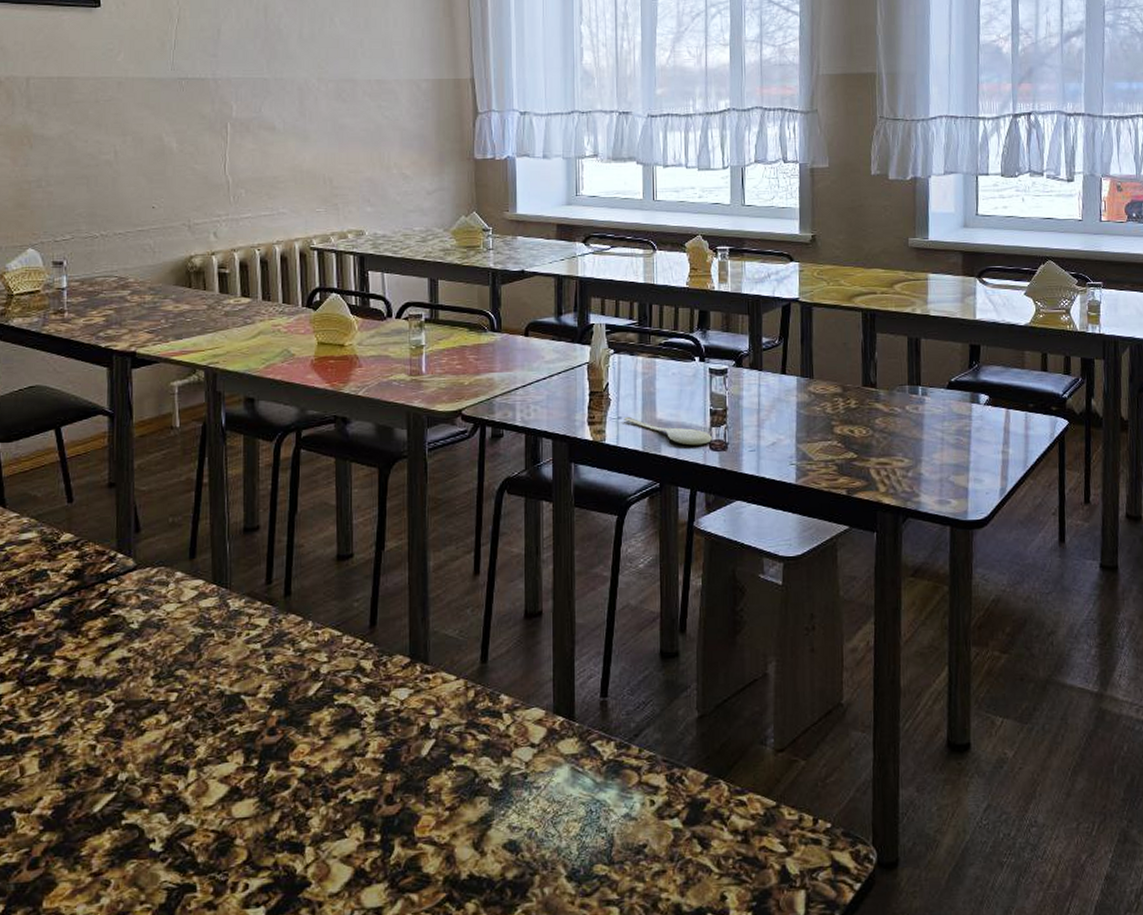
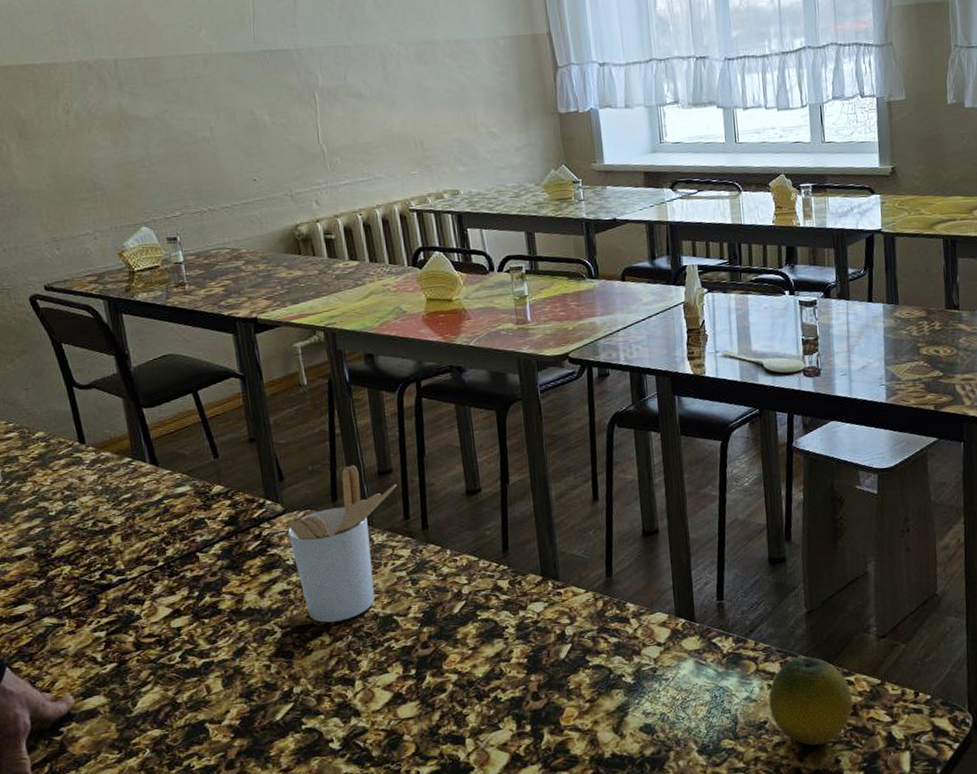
utensil holder: none [136,519,262,699] -> present [287,464,397,623]
fruit: none [651,769,744,877] -> present [769,656,853,746]

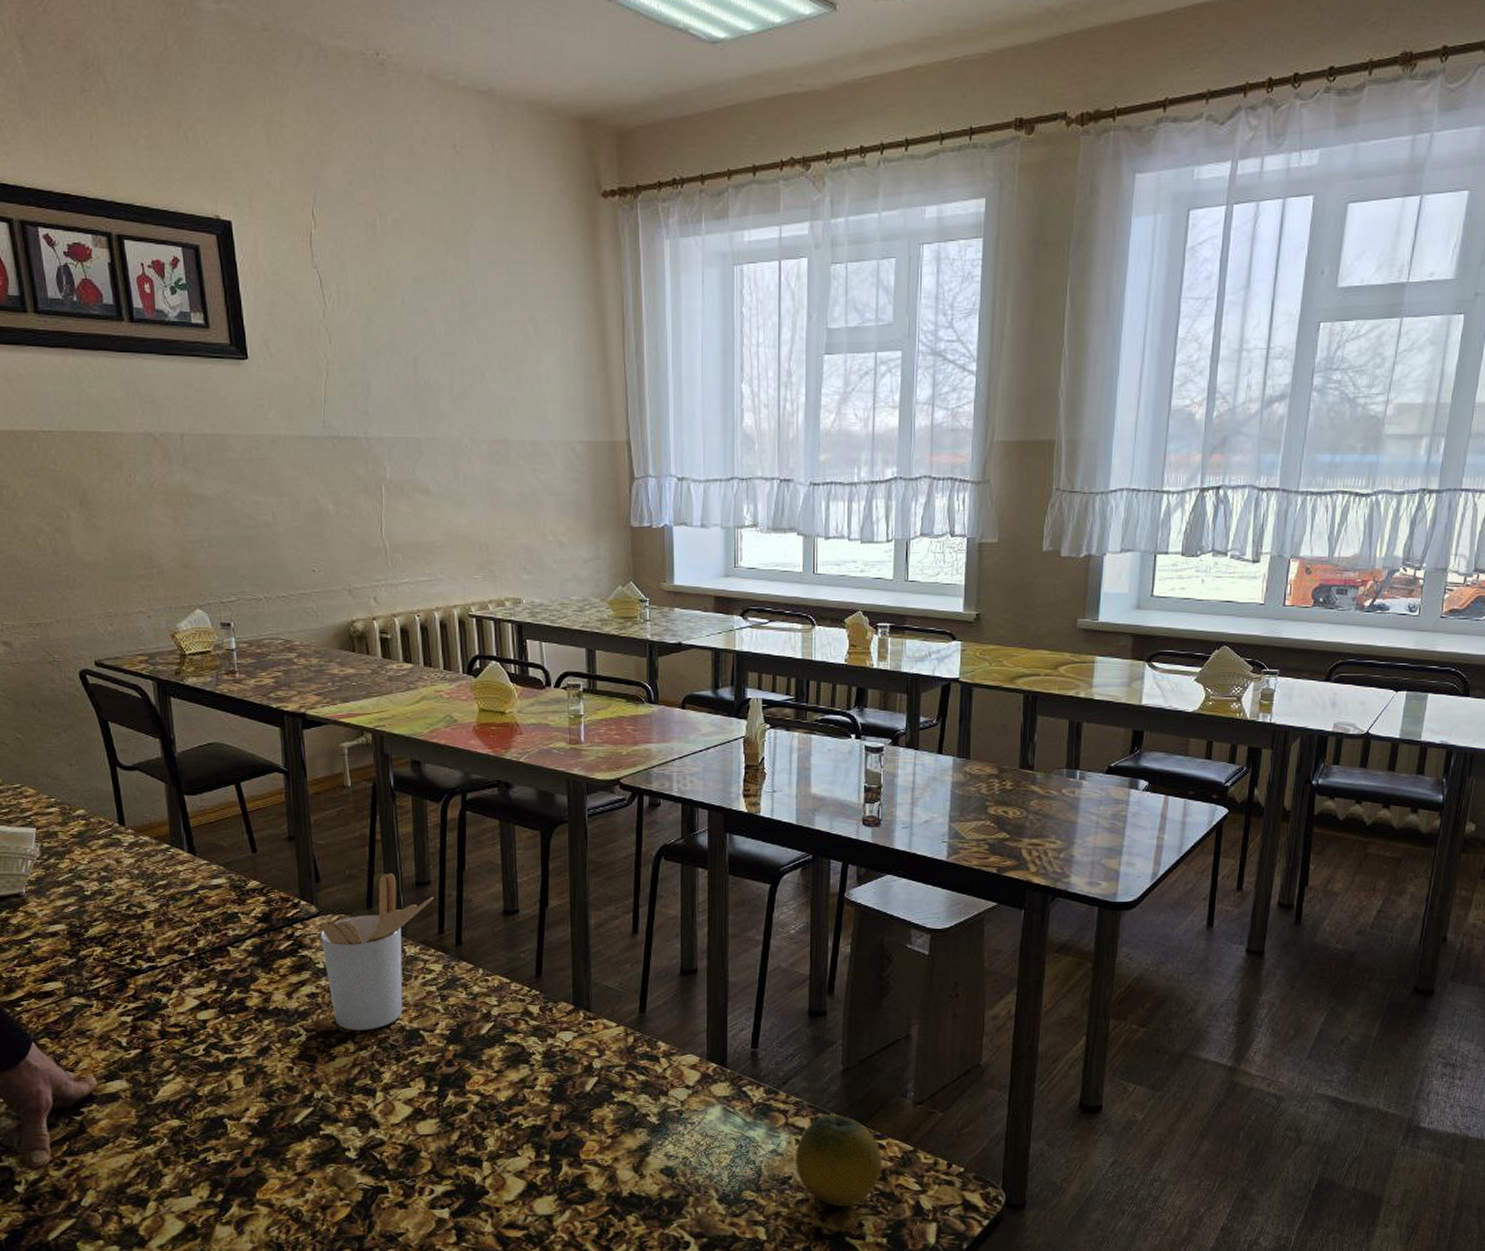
spoon: present [721,350,806,374] -> none [779,790,866,820]

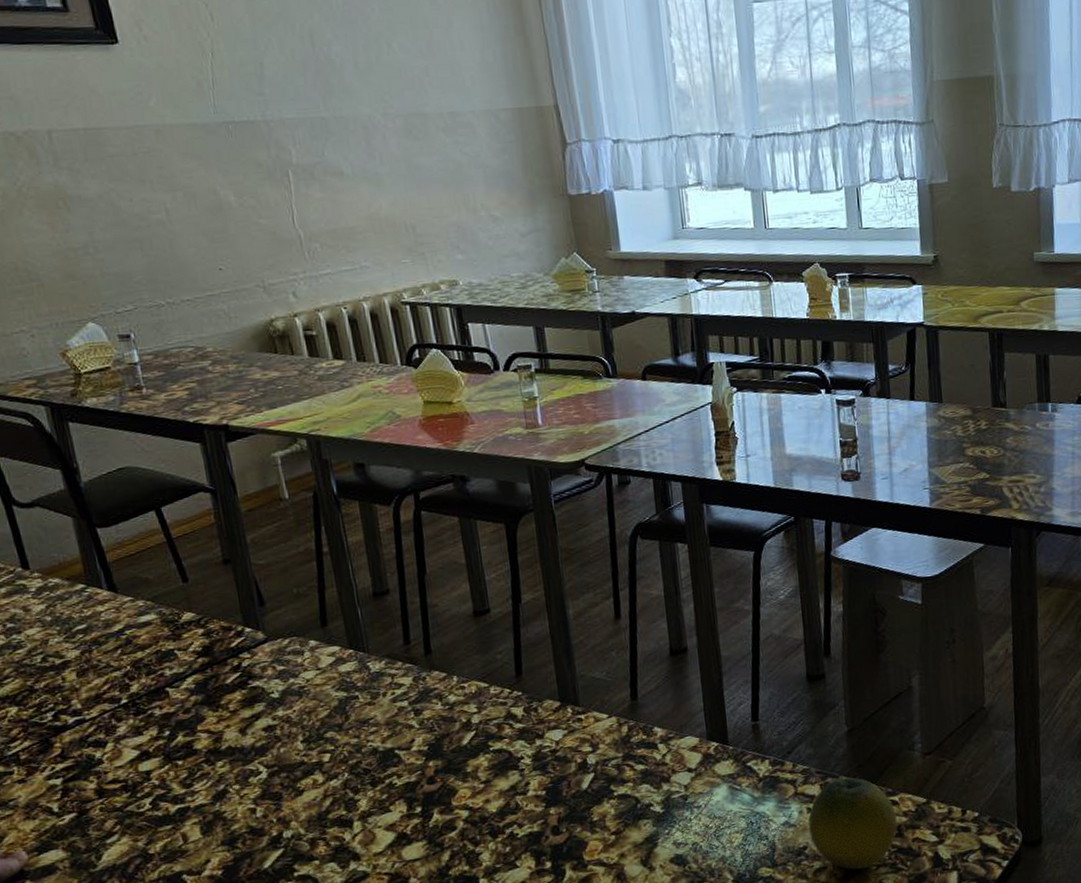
utensil holder: present [320,872,434,1030] -> none [270,586,395,760]

